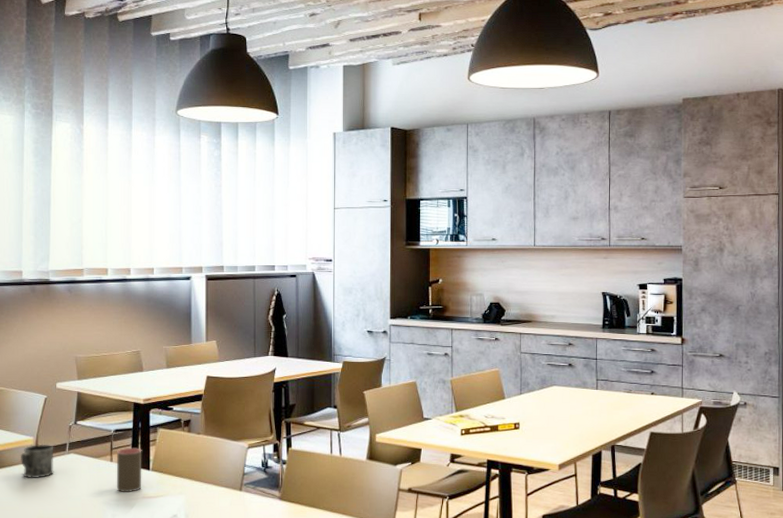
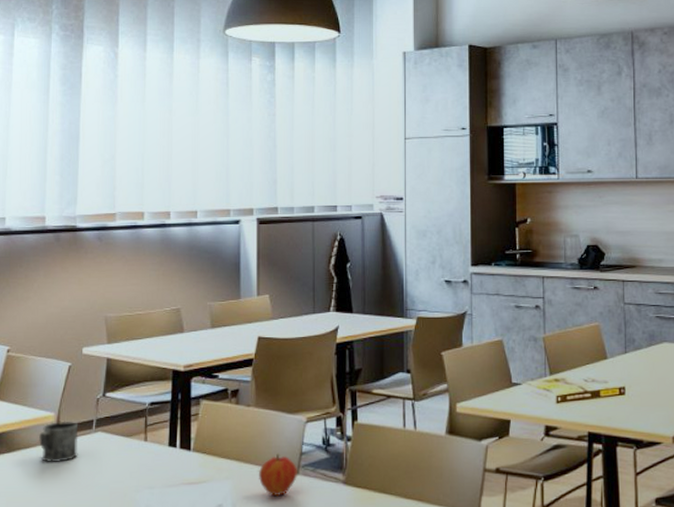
cup: present [116,447,142,493] -> none [151,424,182,479]
fruit: none [207,473,241,509] -> present [258,453,298,497]

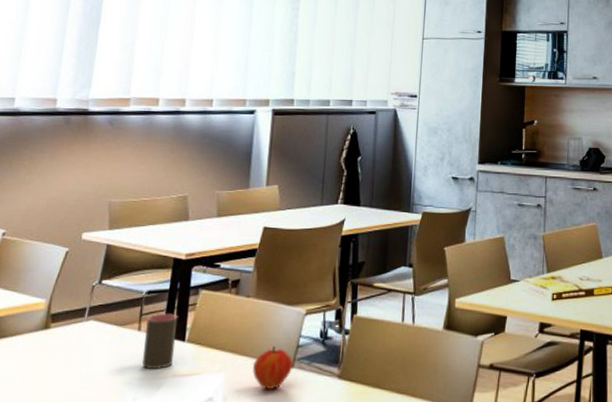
mug: present [38,421,79,462] -> none [26,308,71,351]
cup: none [151,424,182,479] -> present [142,313,178,370]

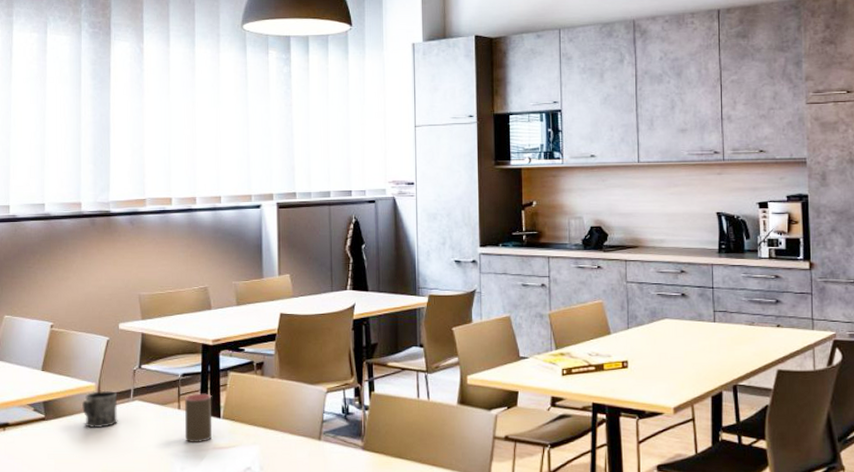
mug: none [26,308,71,351] -> present [81,390,118,428]
fruit: present [252,345,293,390] -> none [283,420,320,461]

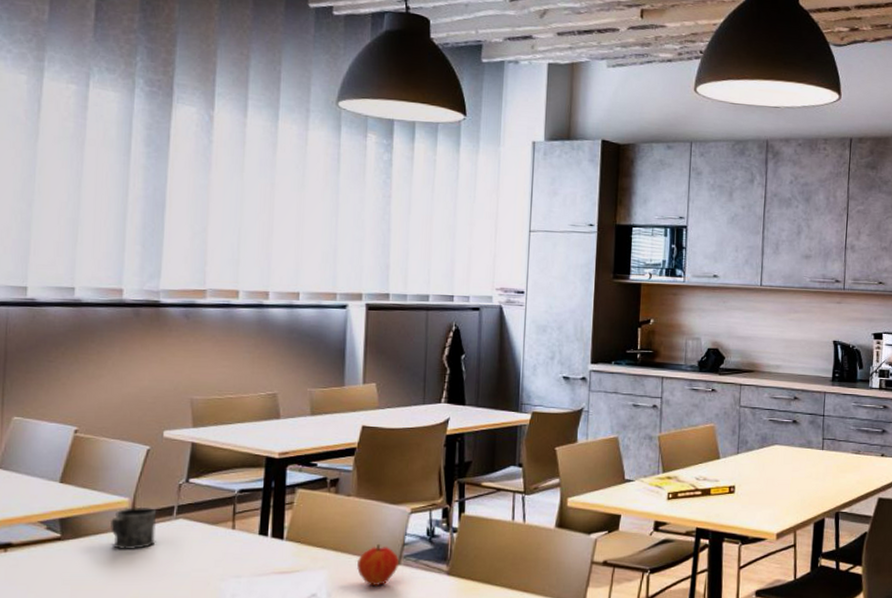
cup: present [184,393,213,443] -> none [238,512,275,568]
fruit: none [283,420,320,461] -> present [356,543,400,587]

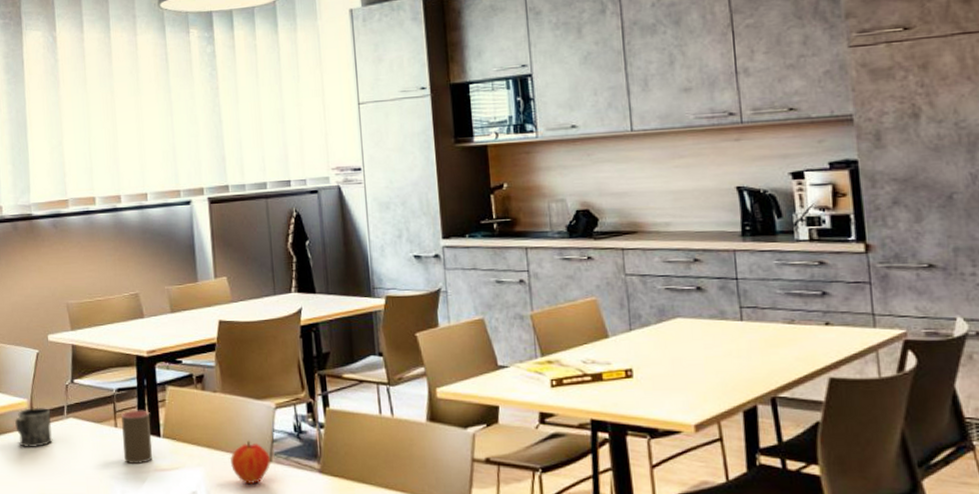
cup: none [238,512,275,568] -> present [121,410,153,465]

